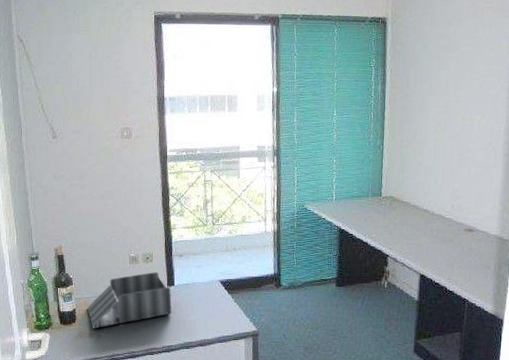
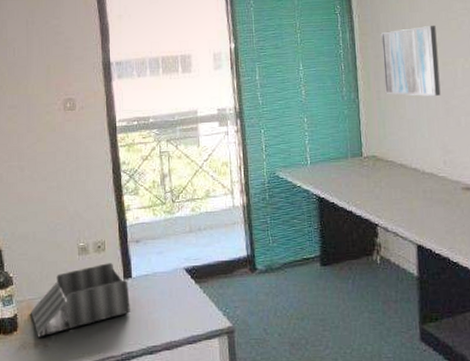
wall art: none [408,84,460,147] -> present [381,26,441,96]

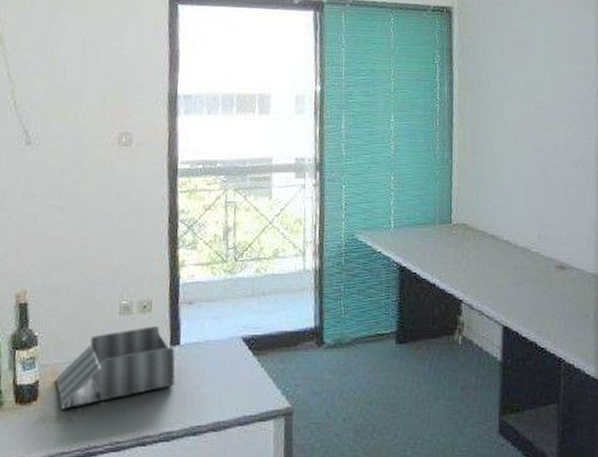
wall art: present [381,26,441,96] -> none [482,86,540,163]

